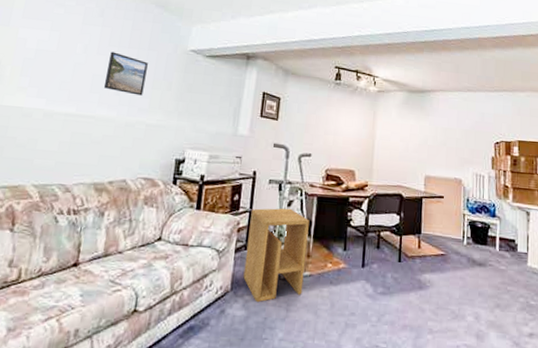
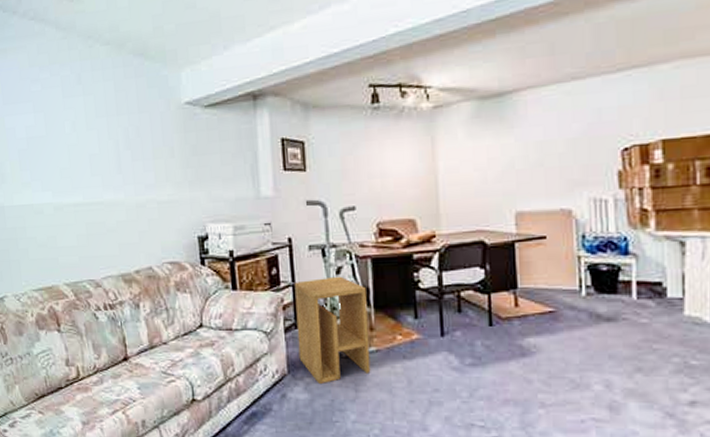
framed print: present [103,52,148,96] -> none [100,123,146,170]

